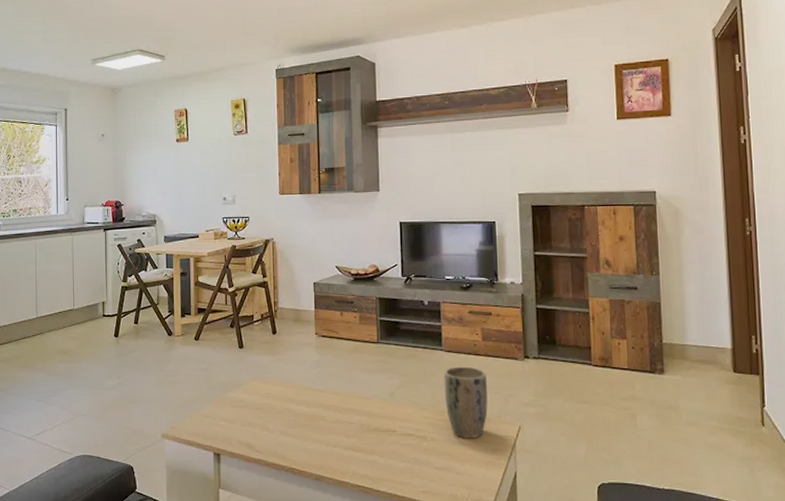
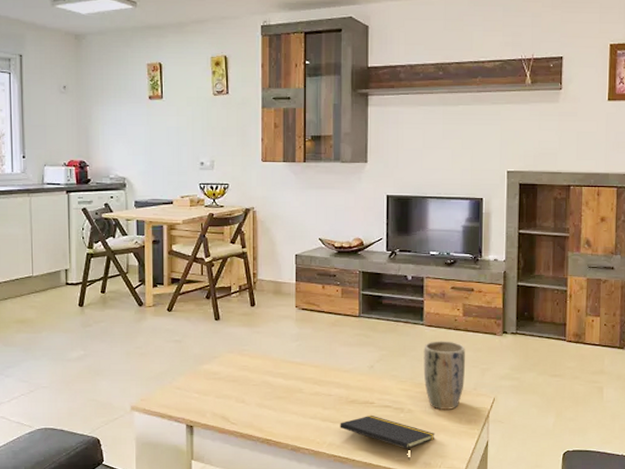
notepad: none [362,443,461,492] -> present [340,415,435,461]

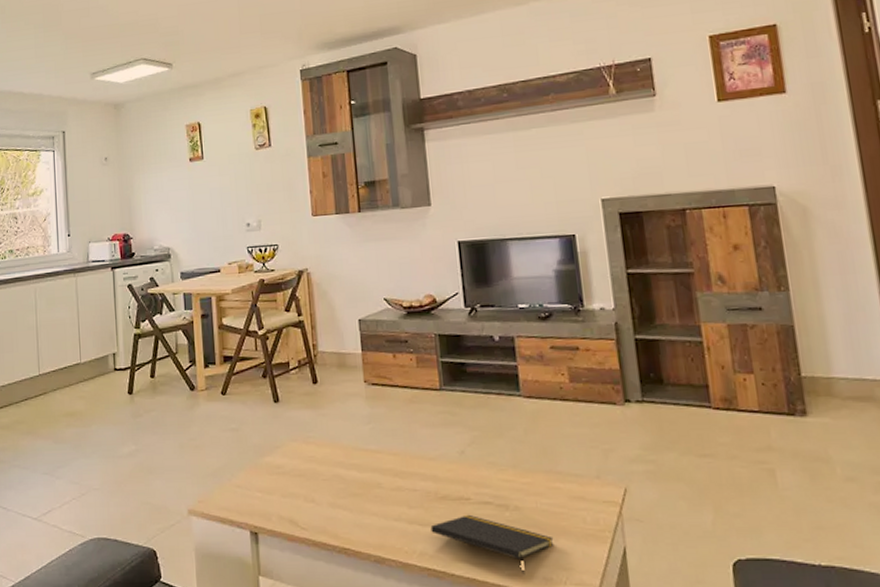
plant pot: present [423,341,465,410] -> none [525,415,584,506]

